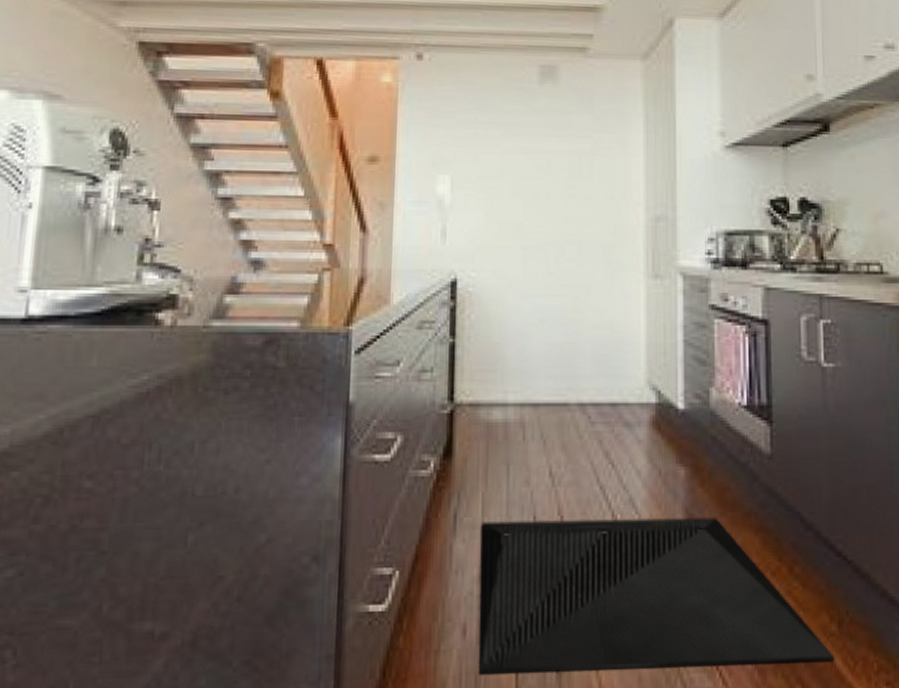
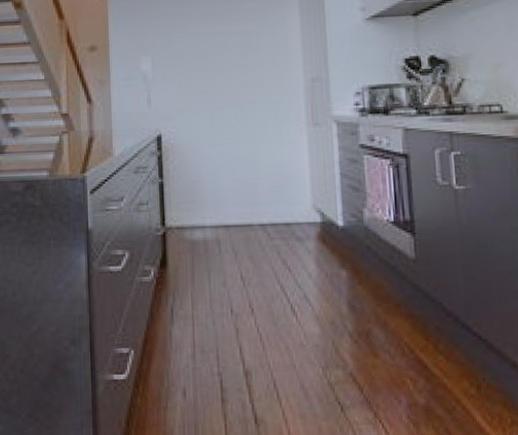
door mat: present [479,517,835,675] -> none [192,308,475,425]

